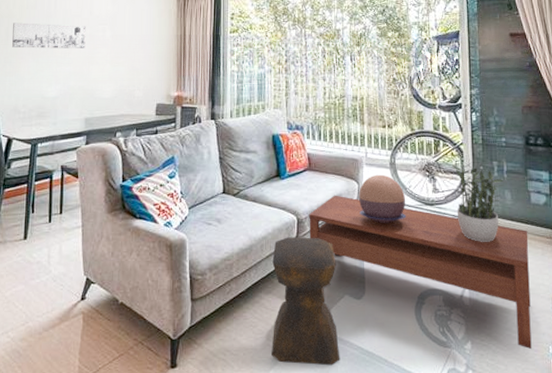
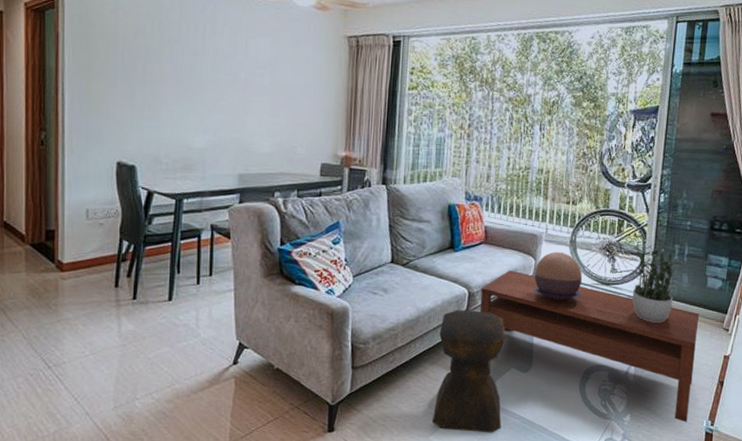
wall art: present [12,23,86,48] -> none [151,58,240,95]

